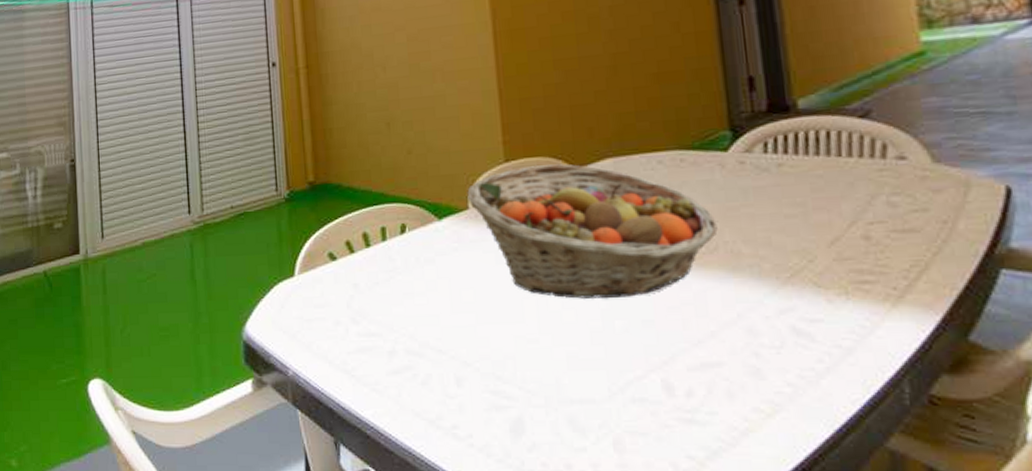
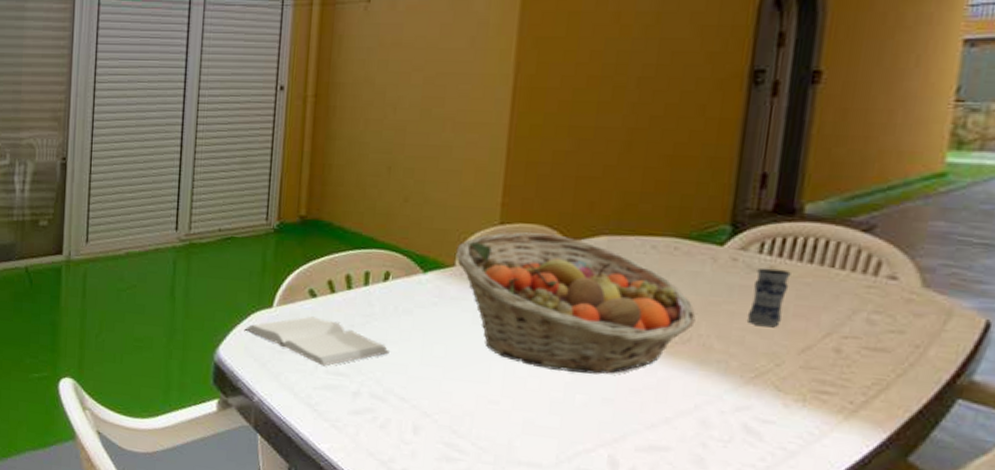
book: none [270,280,418,329] -> present [245,316,389,366]
jar: none [766,165,802,225] -> present [747,267,791,328]

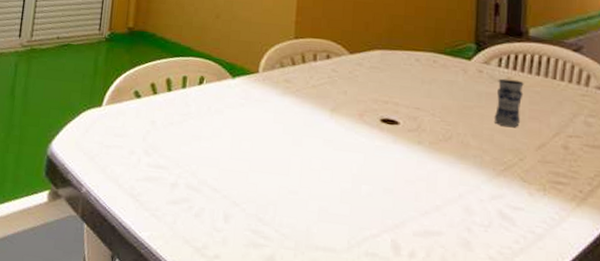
book: present [245,316,389,366] -> none [77,115,203,160]
fruit basket: present [456,232,696,375] -> none [259,45,454,168]

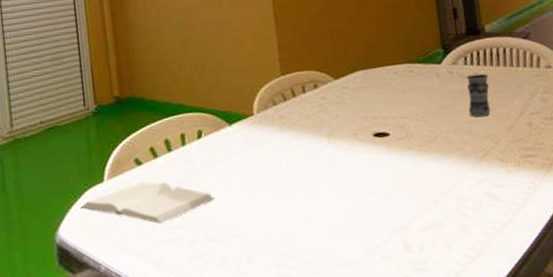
book: none [77,115,203,160] -> present [81,182,214,224]

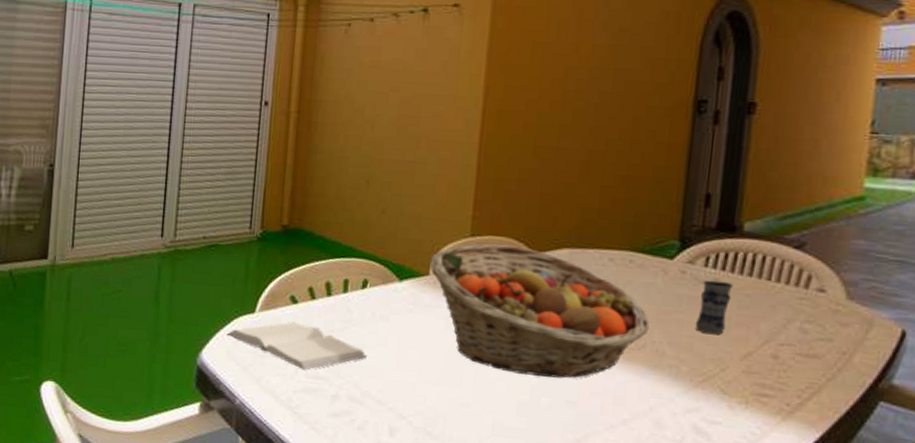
fruit basket: none [252,76,436,183] -> present [430,244,650,379]

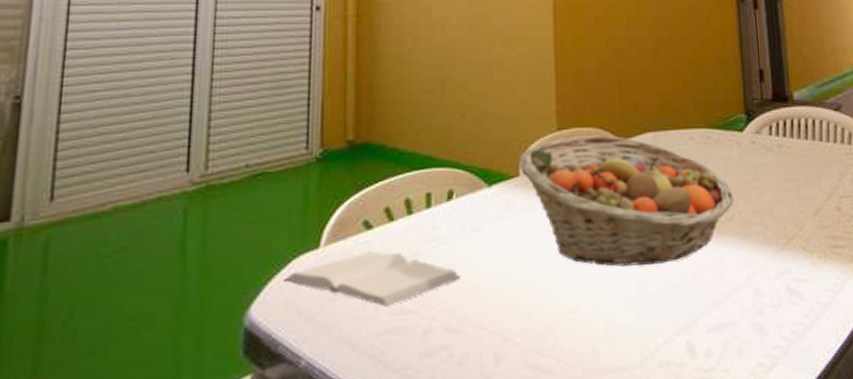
jar: present [695,280,733,335] -> none [771,146,796,197]

